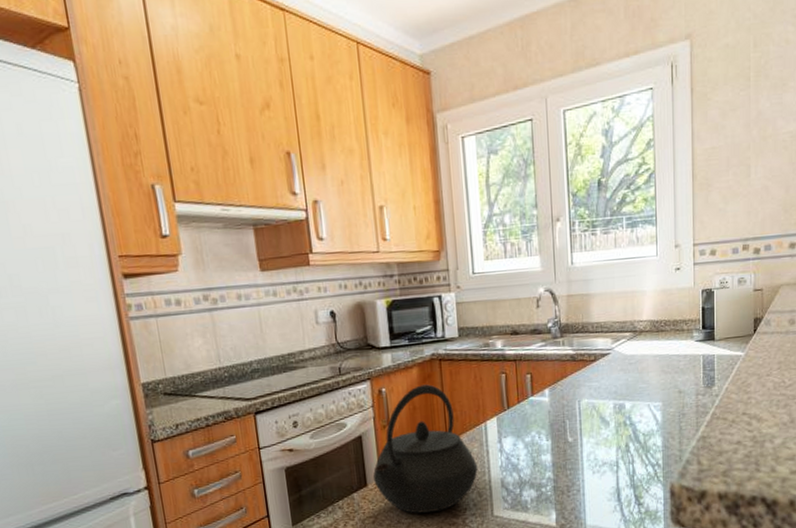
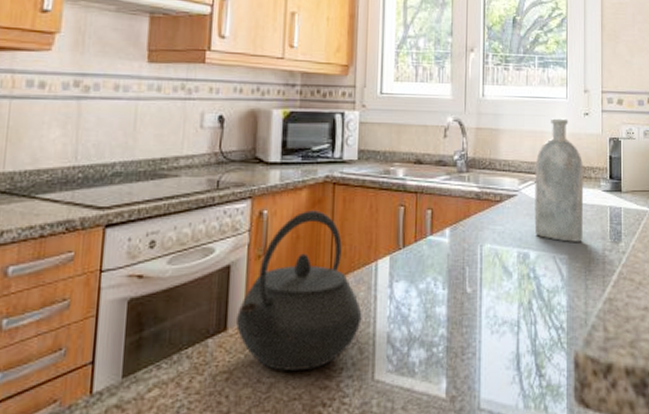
bottle: none [627,276,677,391] -> present [534,118,584,242]

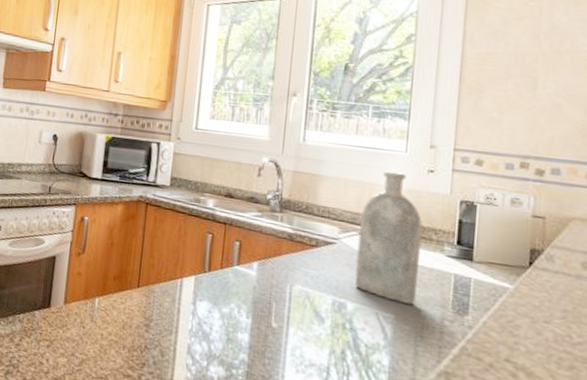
kettle: present [235,210,362,371] -> none [57,223,165,358]

